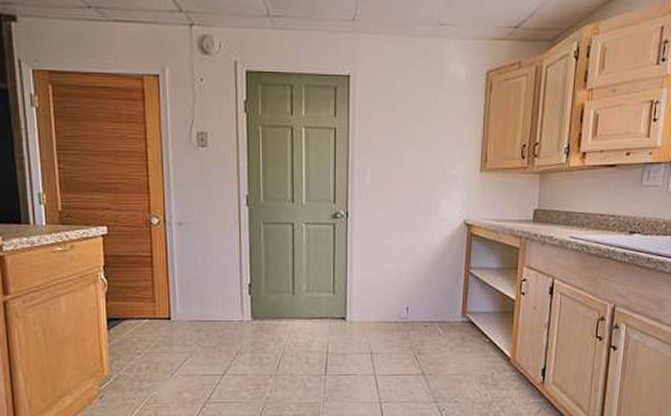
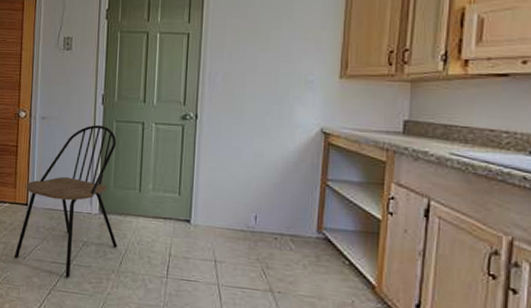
dining chair: none [159,229,273,389] -> present [14,125,118,278]

